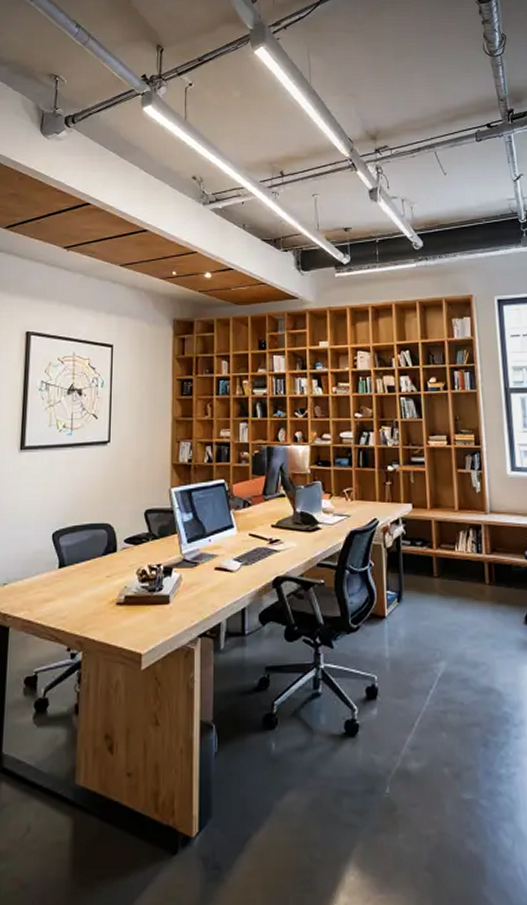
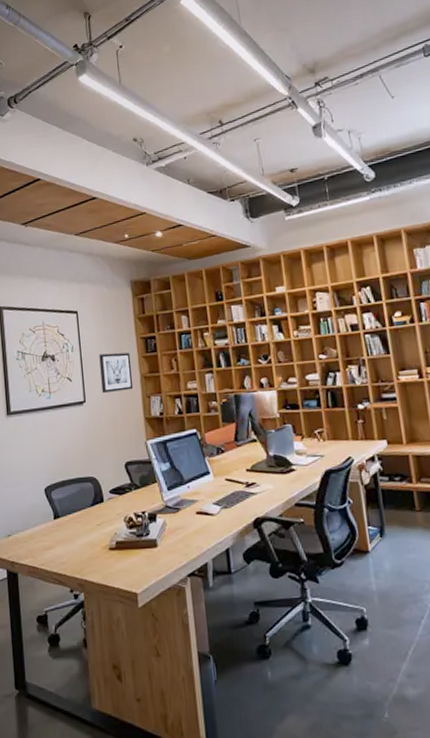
wall art: none [130,392,164,434] -> present [99,352,134,393]

